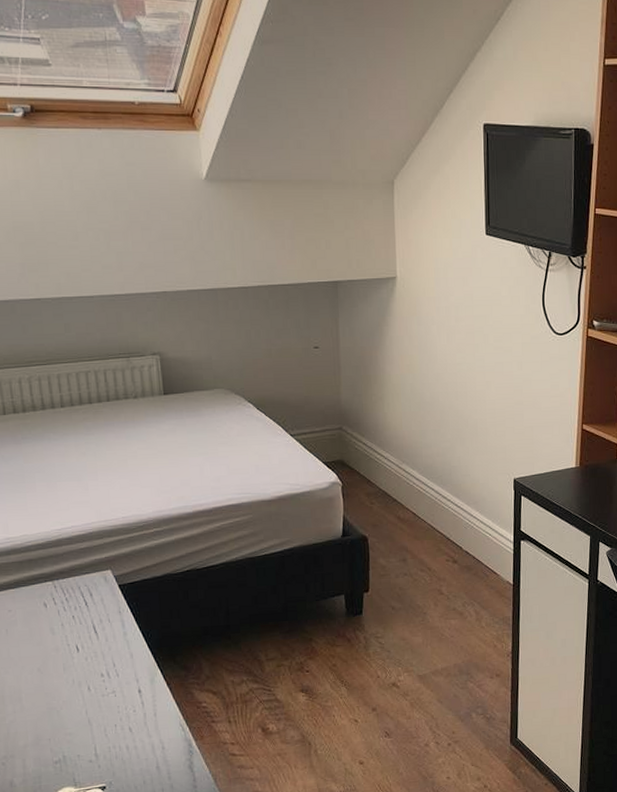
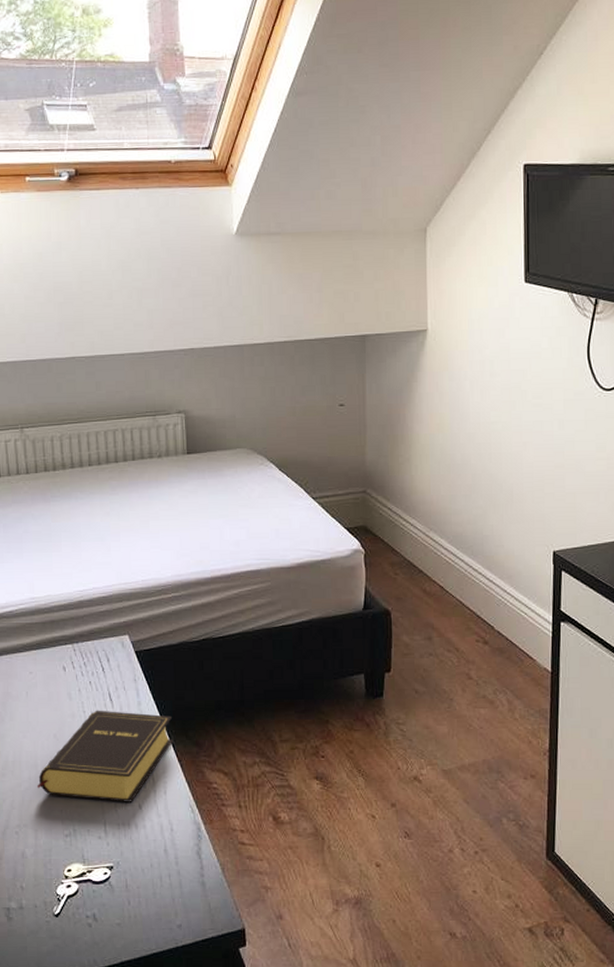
book: none [22,642,162,727] -> present [37,710,174,802]

